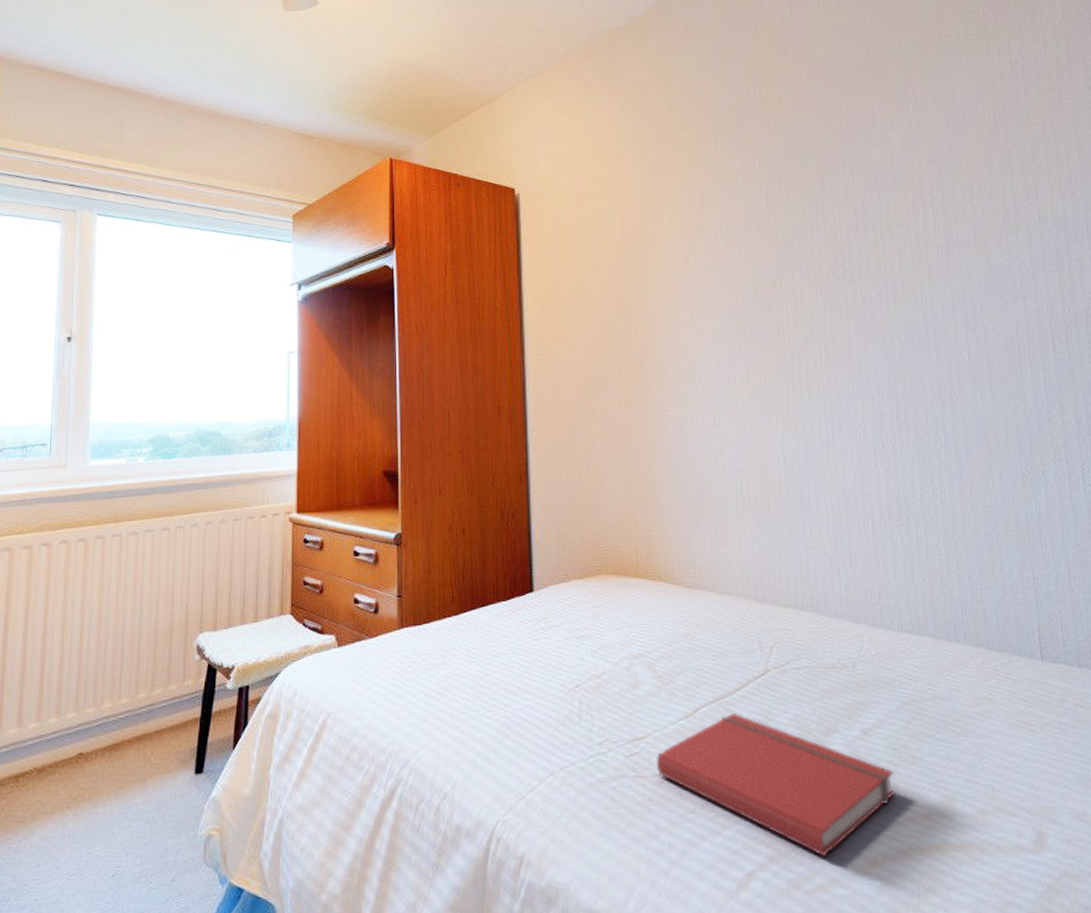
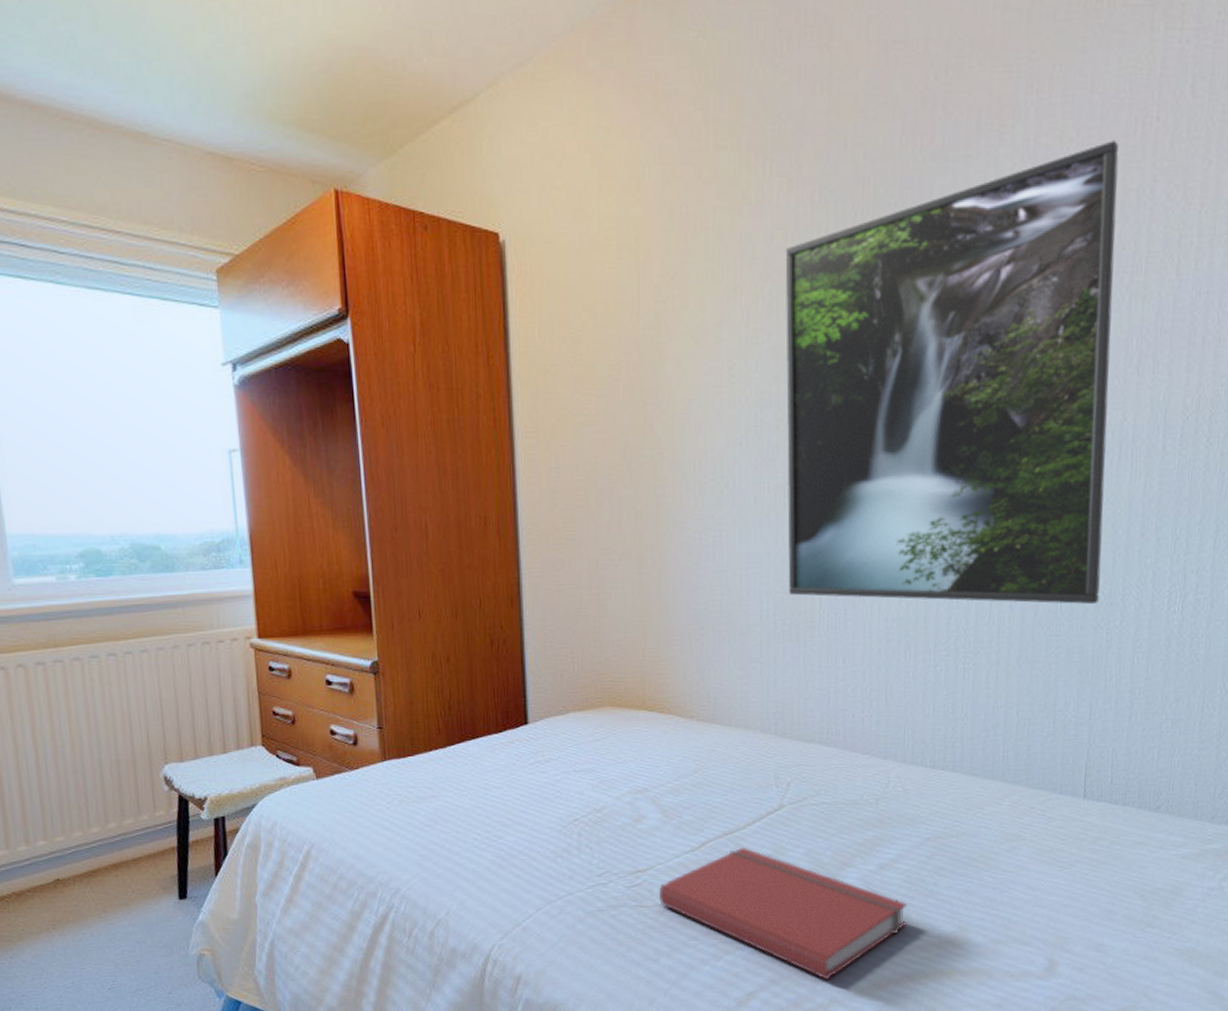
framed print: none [736,126,1024,479] -> present [785,140,1119,605]

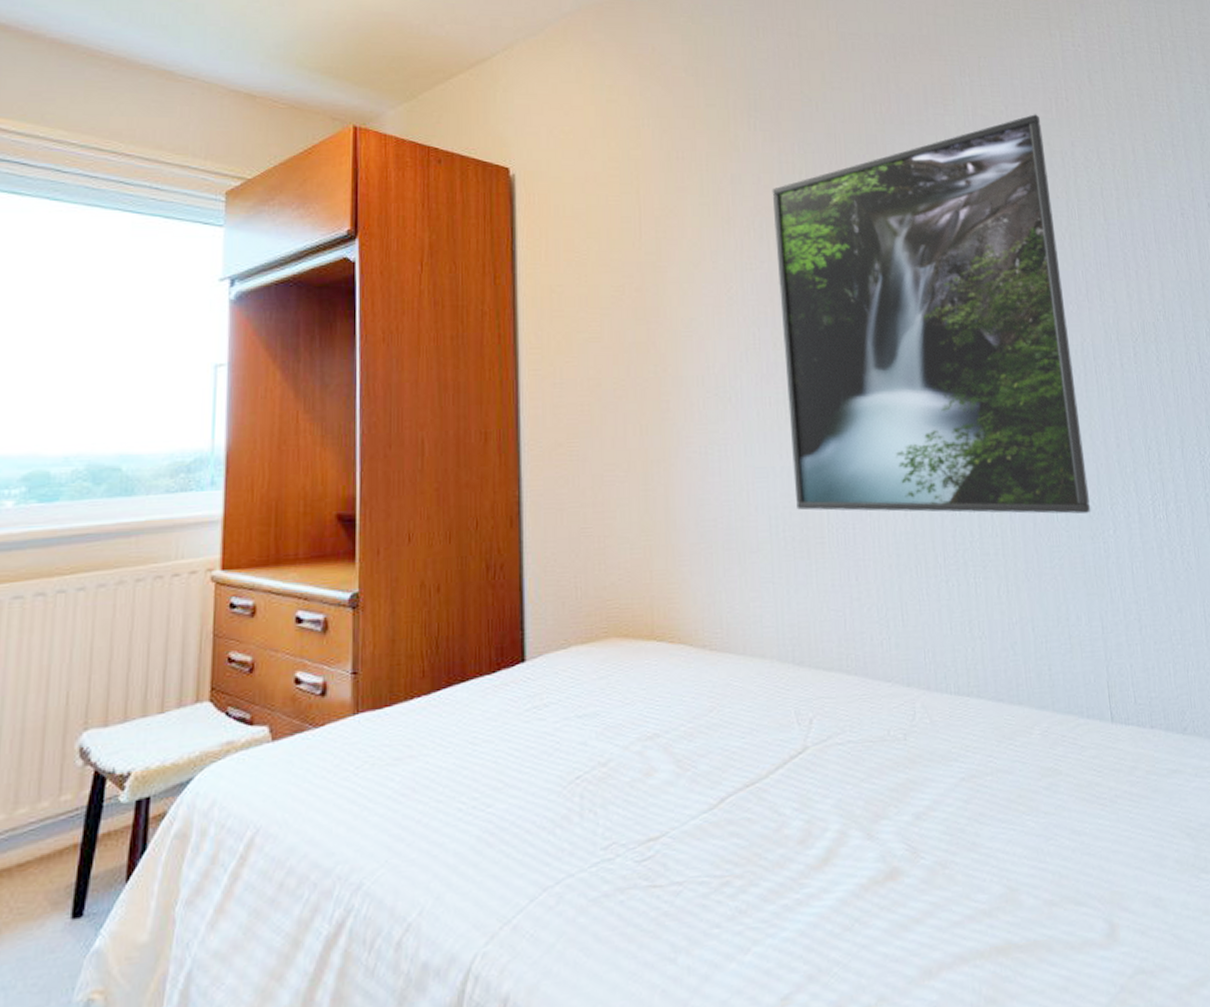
book: present [658,847,908,980] -> none [673,800,952,970]

